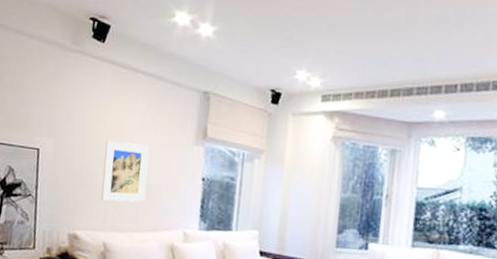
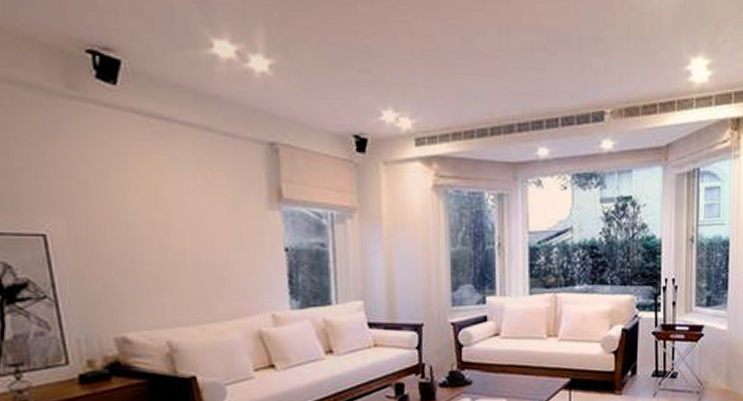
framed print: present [101,141,149,202] -> none [145,215,215,291]

